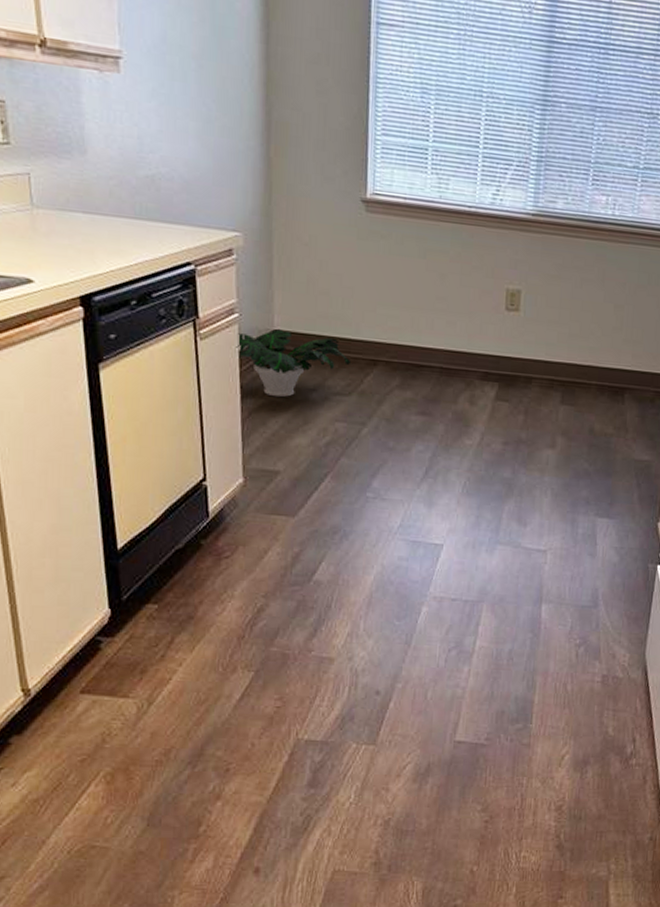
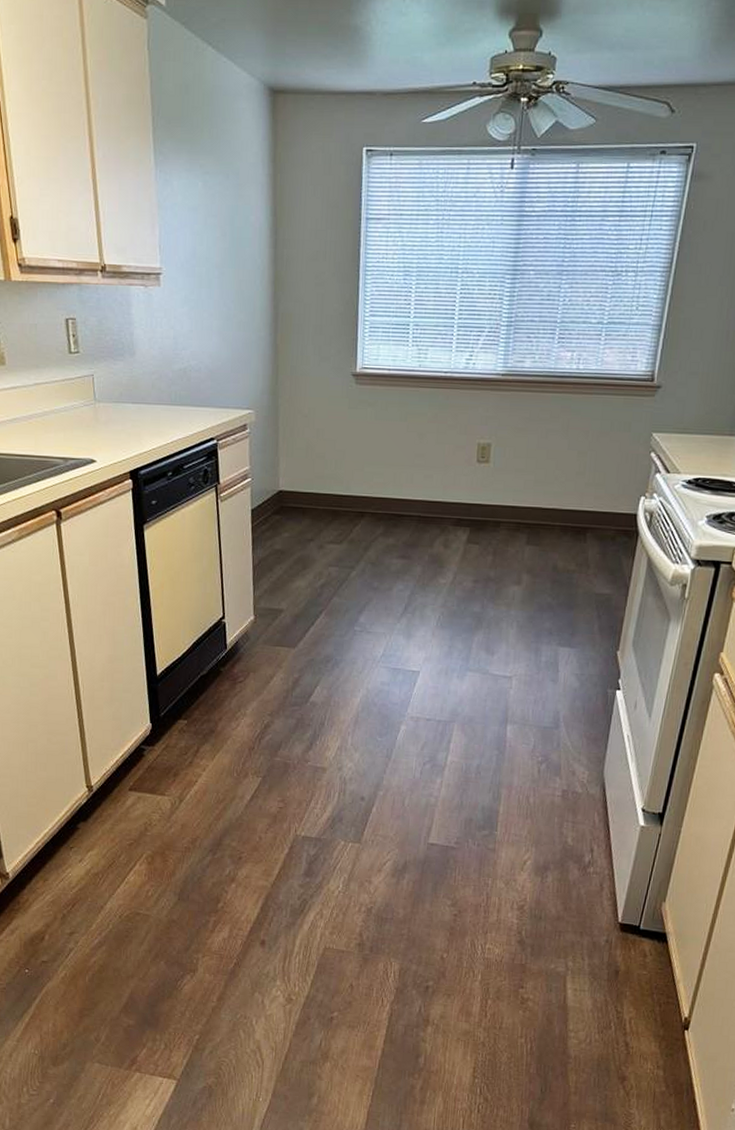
potted plant: present [236,329,350,398] -> none [249,490,342,548]

